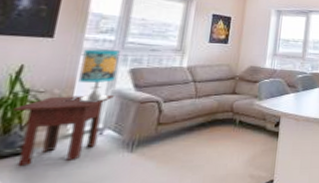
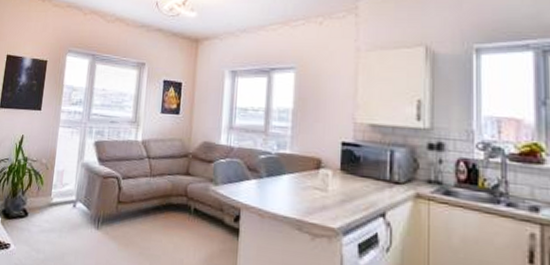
side table: present [13,95,115,167] -> none [18,165,84,229]
table lamp: present [63,49,120,103] -> none [48,121,87,174]

